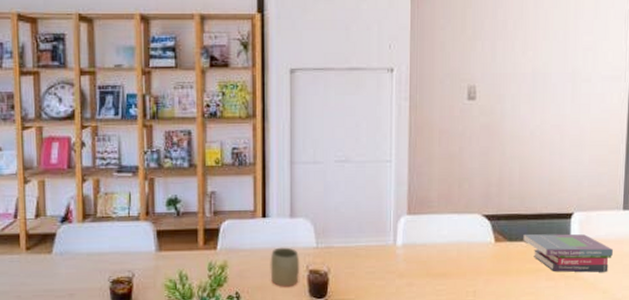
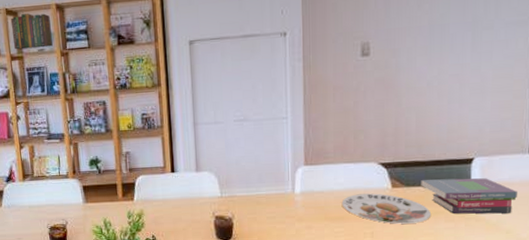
books: none [83,22,133,63] -> present [10,13,53,50]
mug: present [270,247,300,287] -> none [180,197,207,231]
plate: none [444,247,533,282] -> present [341,193,432,224]

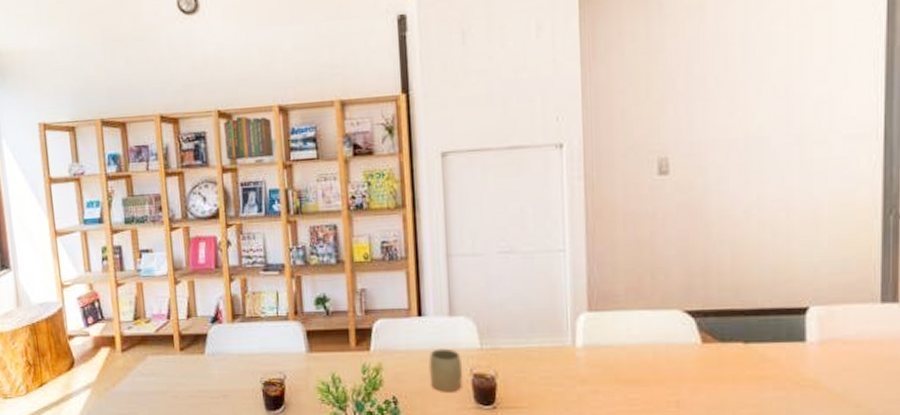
mug: none [180,197,207,231] -> present [428,348,463,392]
plate: present [341,193,432,224] -> none [636,349,755,391]
books: present [421,178,517,214] -> none [740,333,868,381]

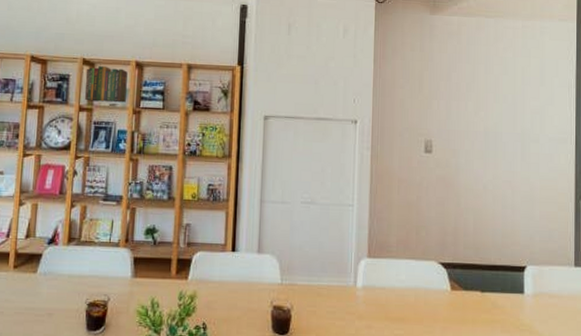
mug: present [428,348,463,392] -> none [236,281,265,321]

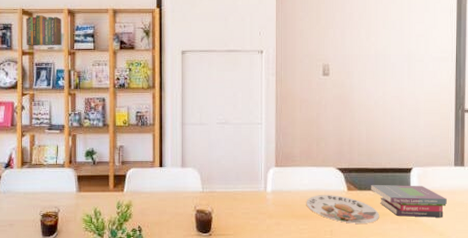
plate: none [402,294,489,331] -> present [306,195,380,224]
books: none [478,284,566,328] -> present [371,184,447,218]

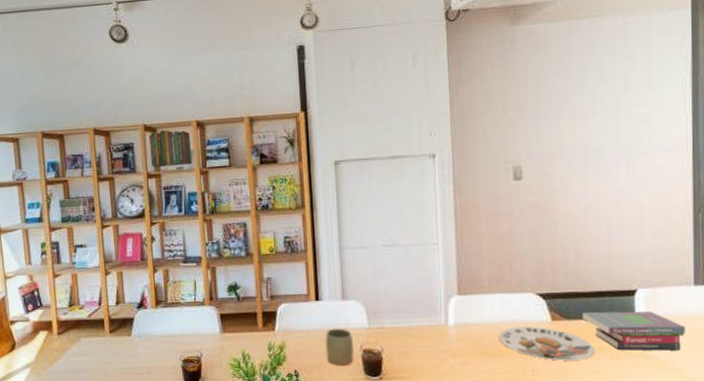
mug: none [165,191,189,223] -> present [325,328,354,366]

